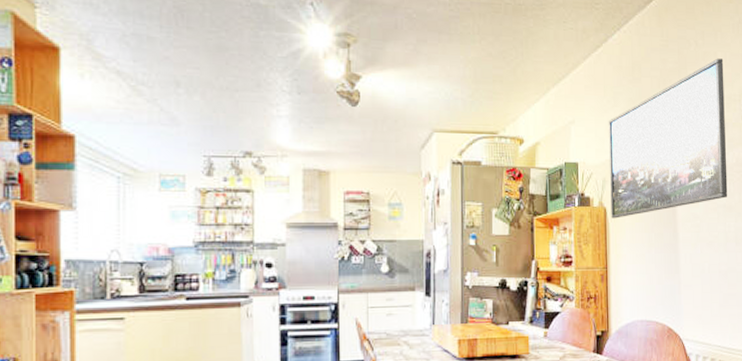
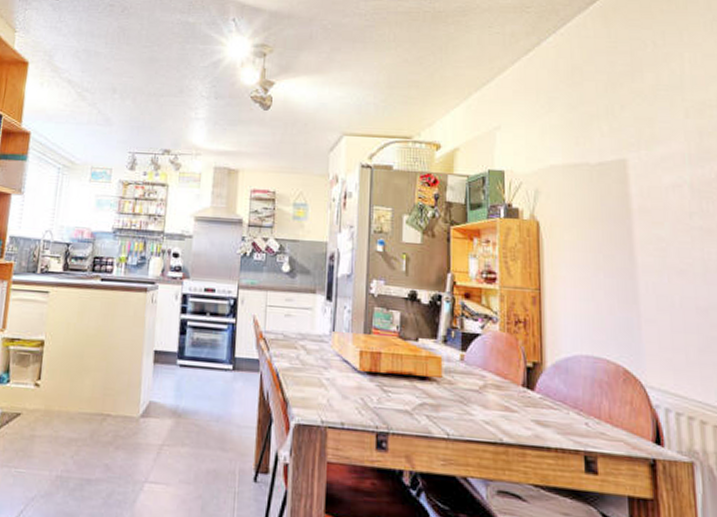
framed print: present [608,58,728,219] -> none [541,59,705,234]

